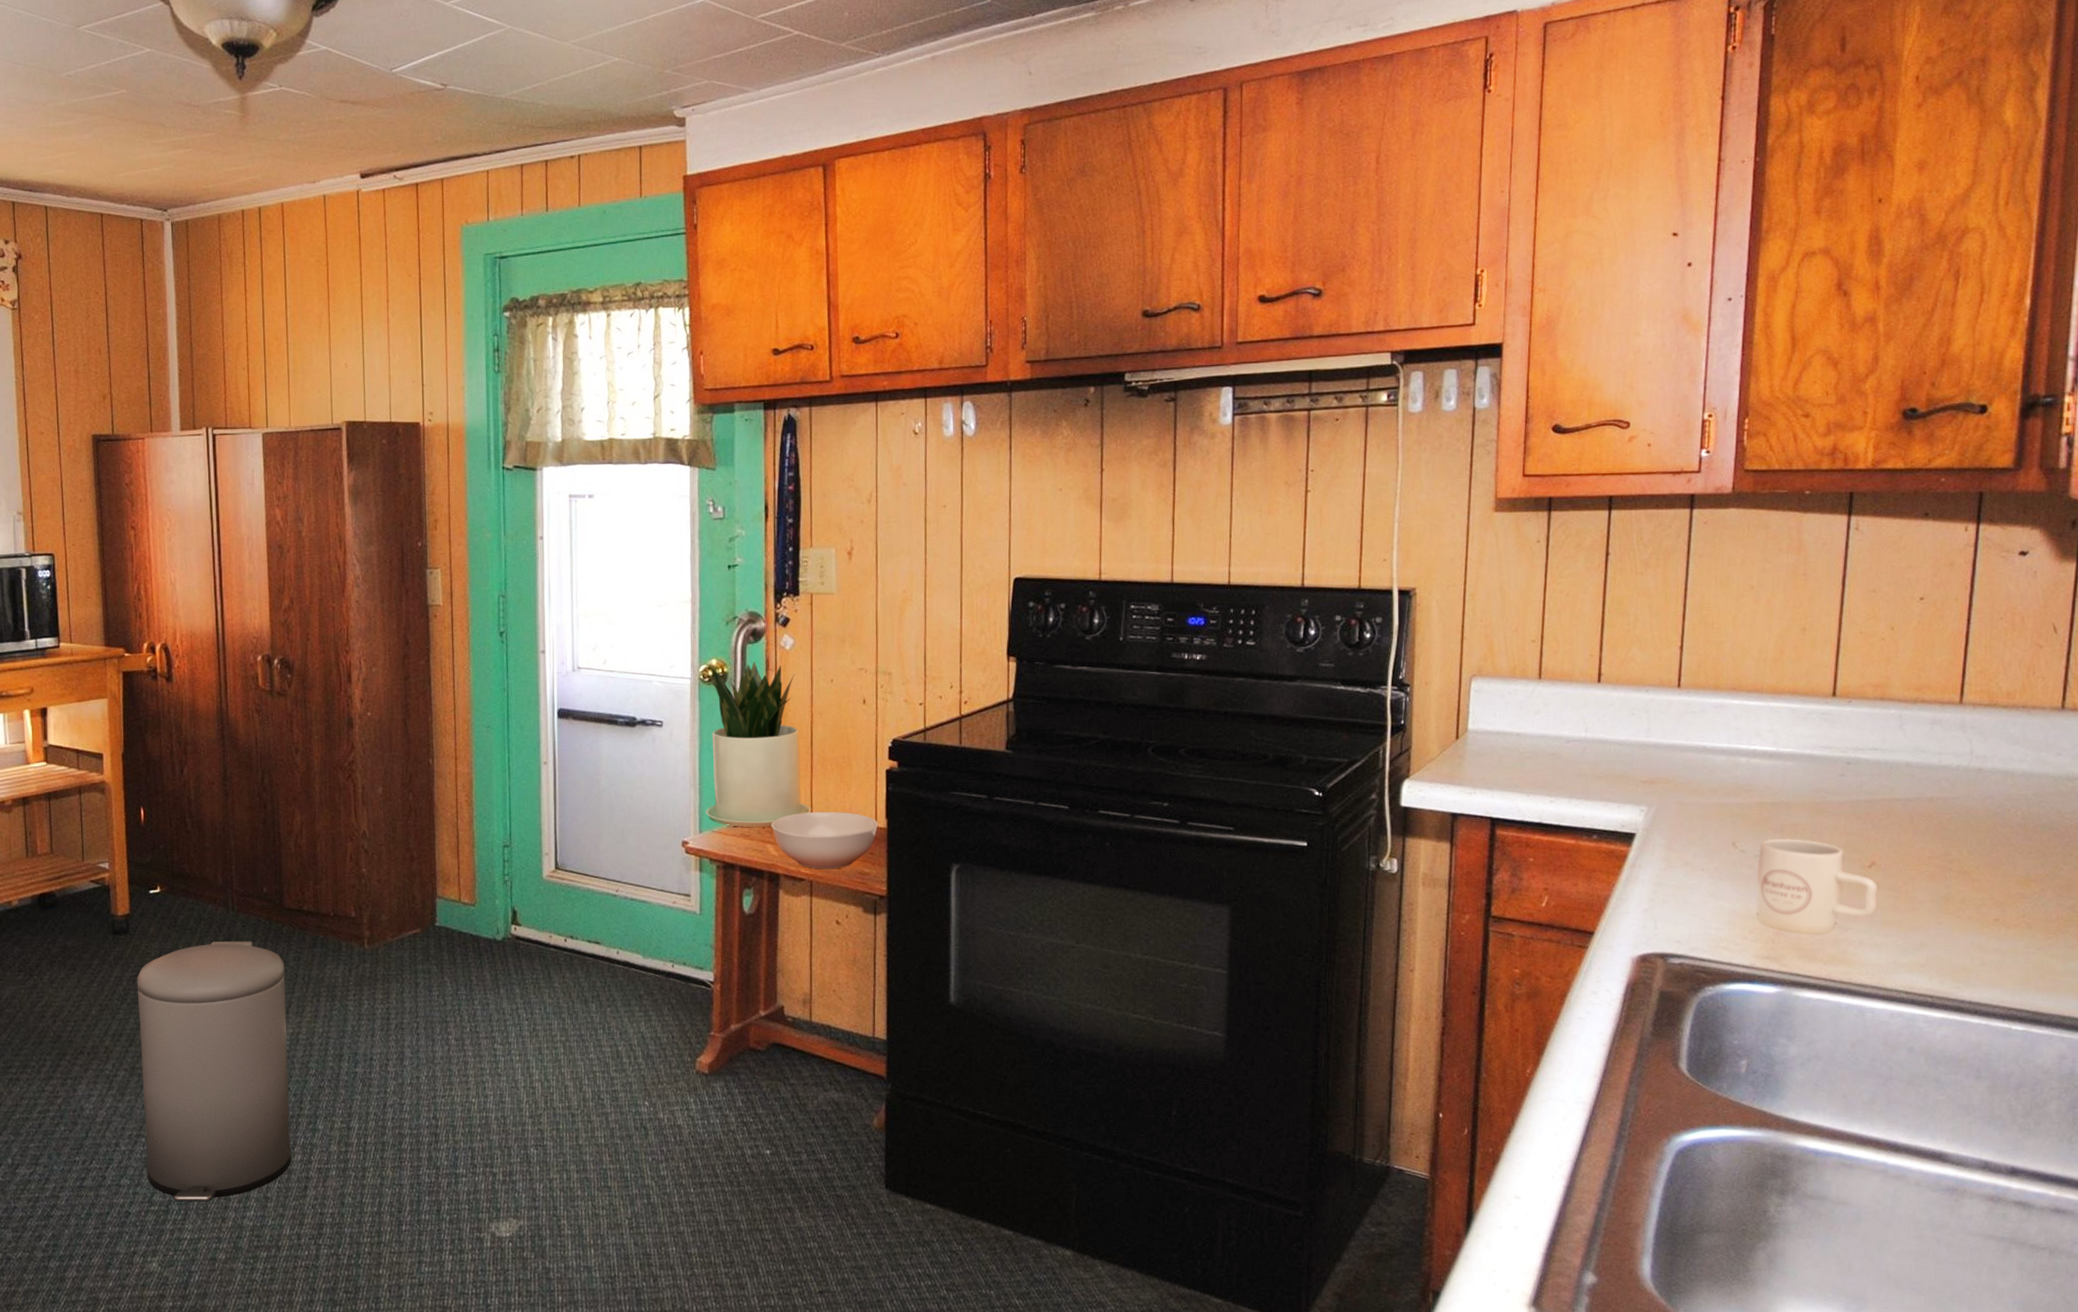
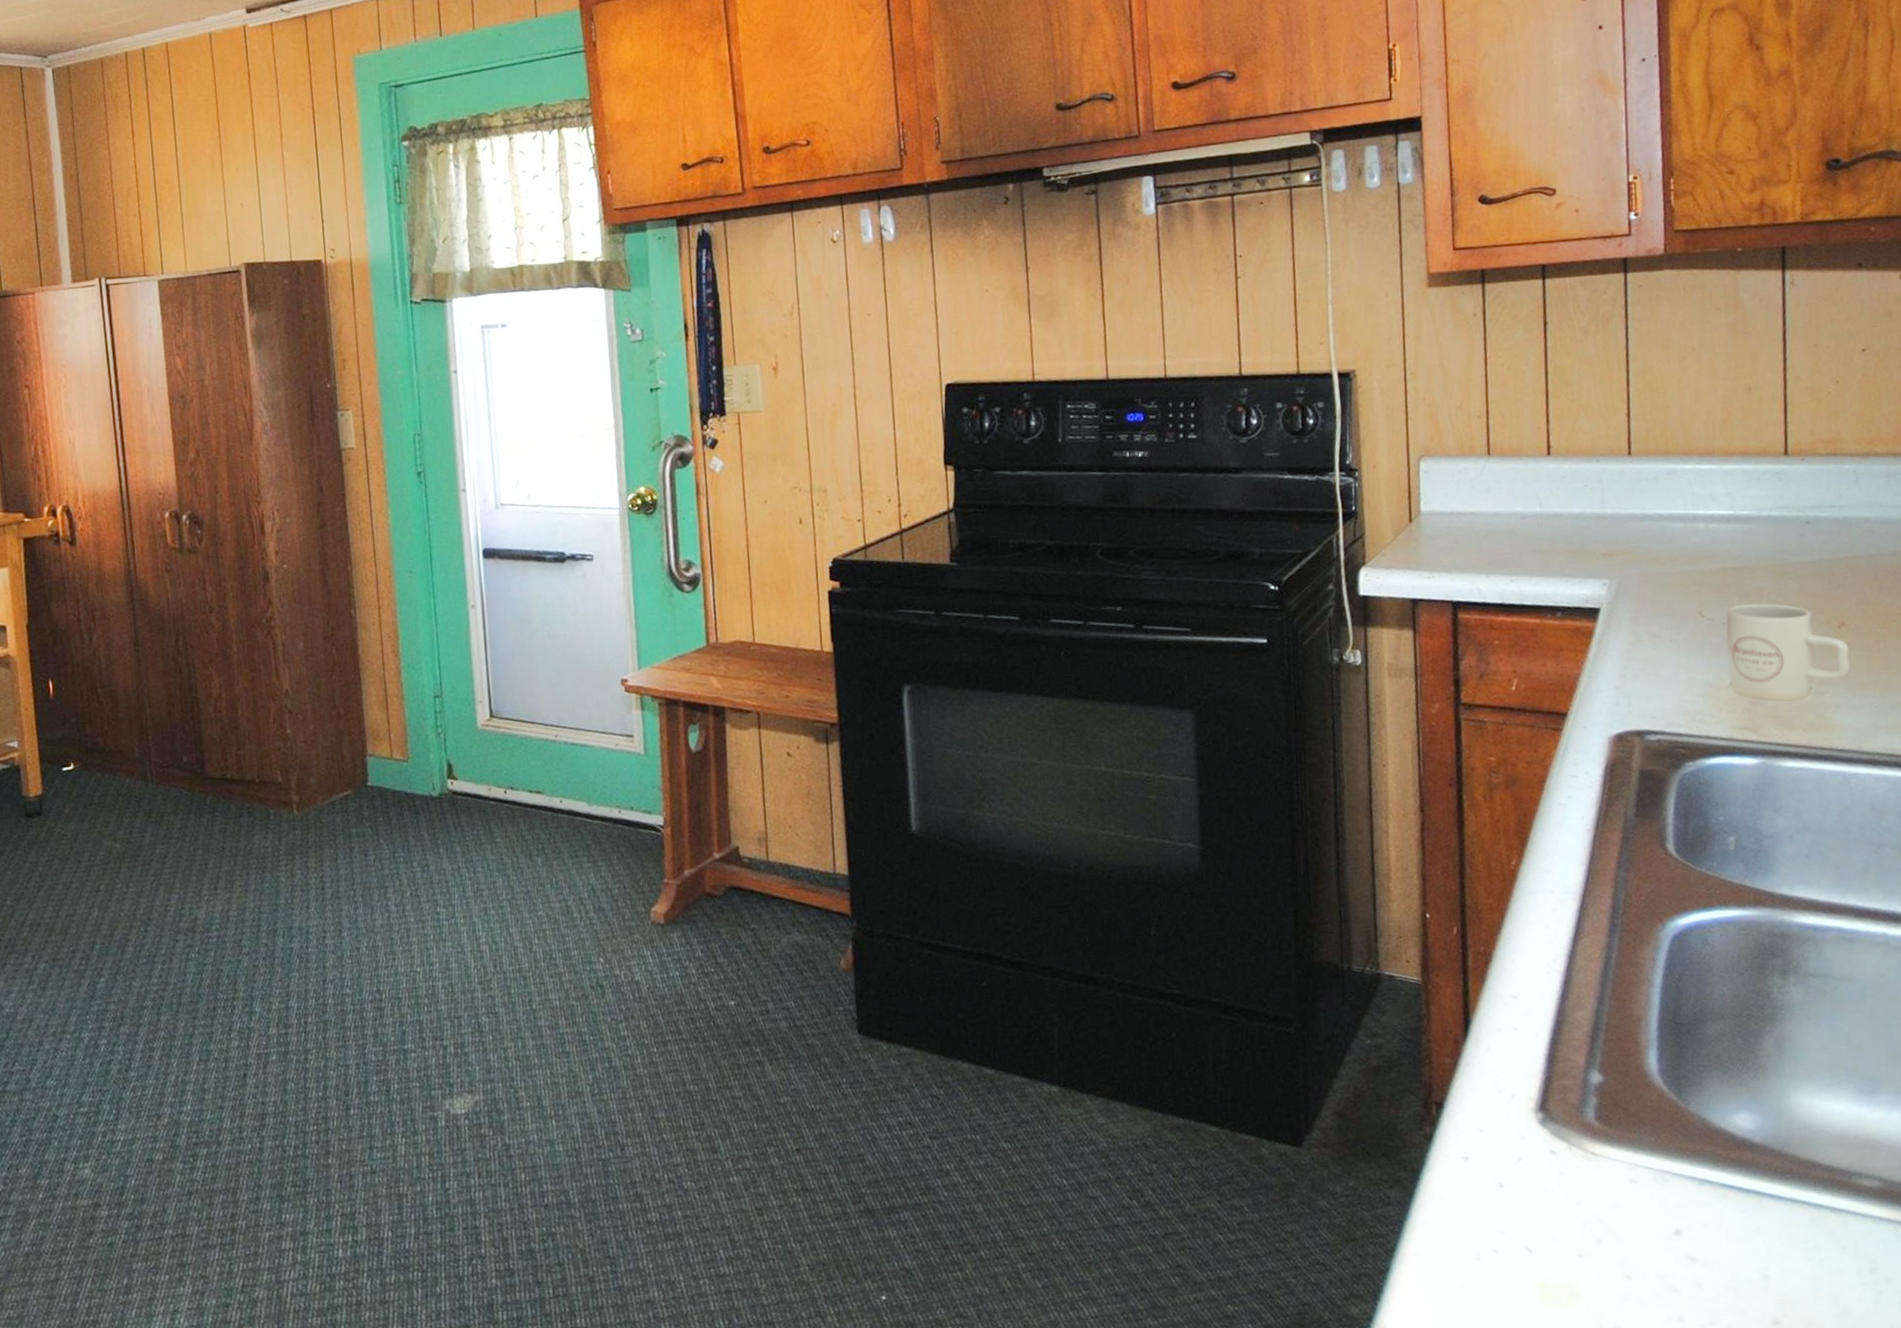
pedal bin: present [137,941,292,1203] -> none [54,815,229,1101]
planter: present [705,662,811,828] -> none [641,487,754,661]
bowl: present [771,811,879,869] -> none [713,638,824,700]

